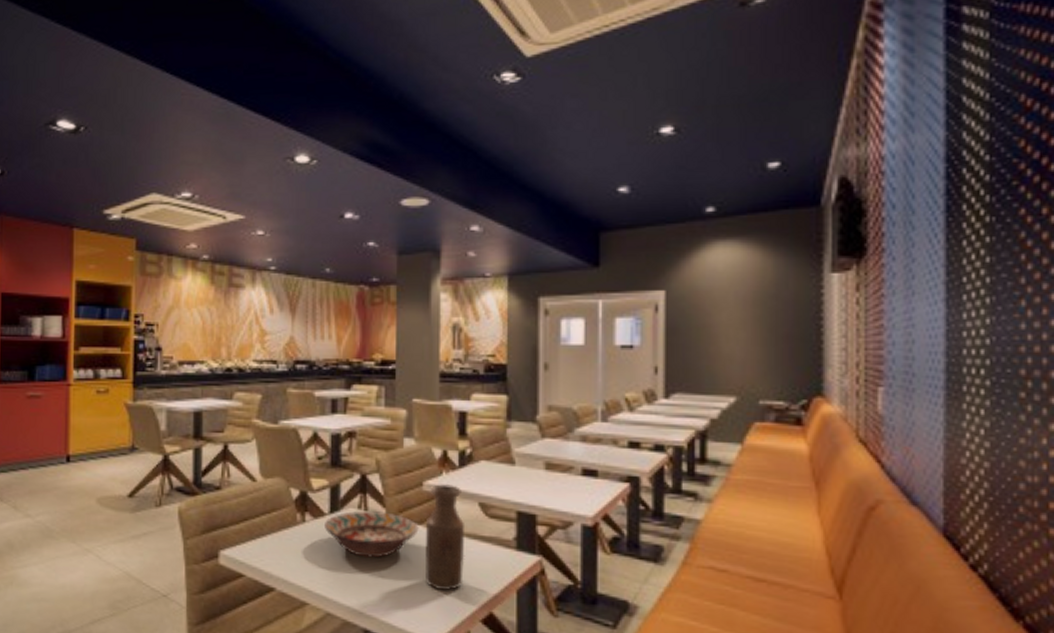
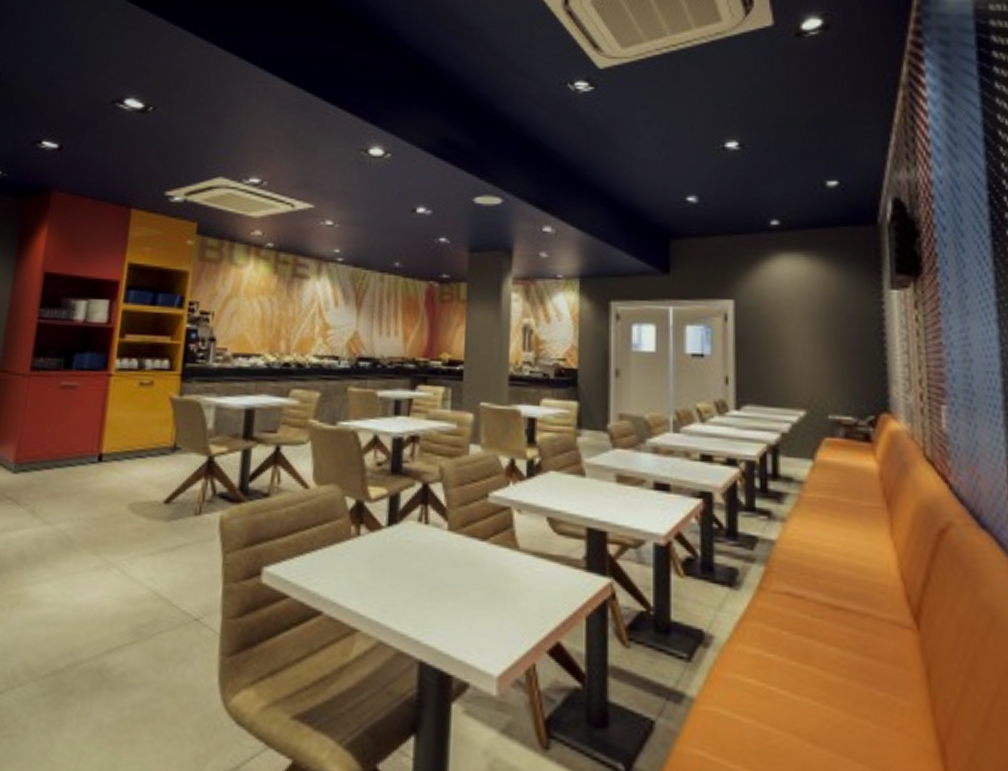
decorative bowl: present [325,511,419,558] -> none [381,524,483,578]
bottle: present [424,484,466,590] -> none [488,495,533,616]

